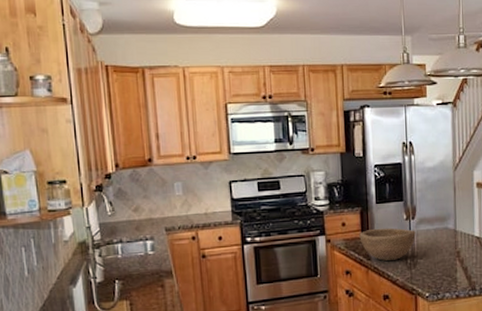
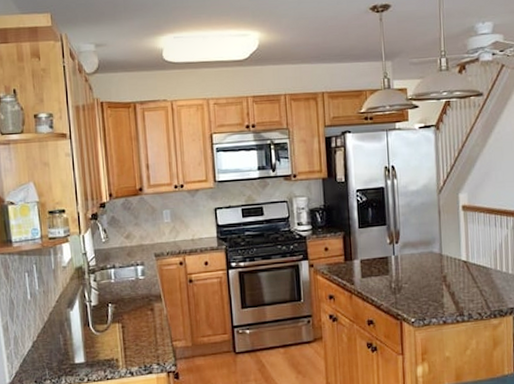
bowl: present [359,227,416,261] -> none [342,252,400,286]

